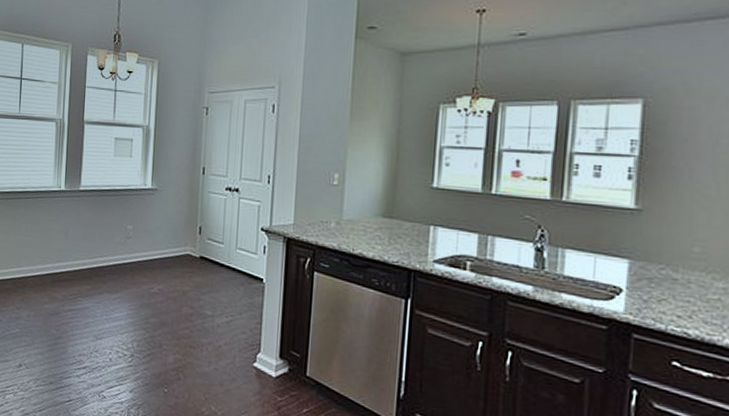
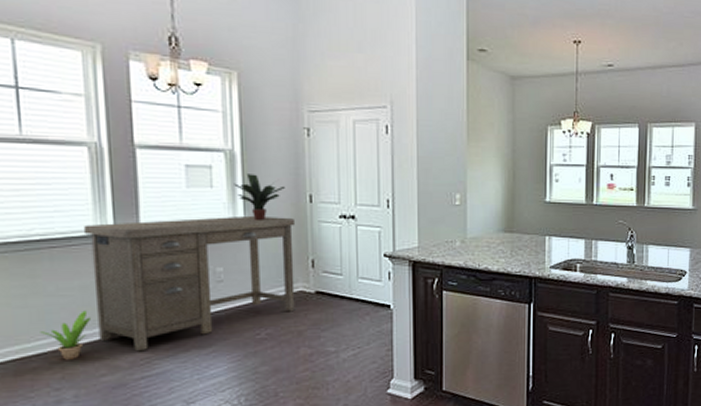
potted plant: none [13,249,43,287] -> present [40,310,90,360]
desk: none [47,182,189,288] -> present [84,215,295,352]
potted plant: none [147,147,184,187] -> present [234,174,285,220]

